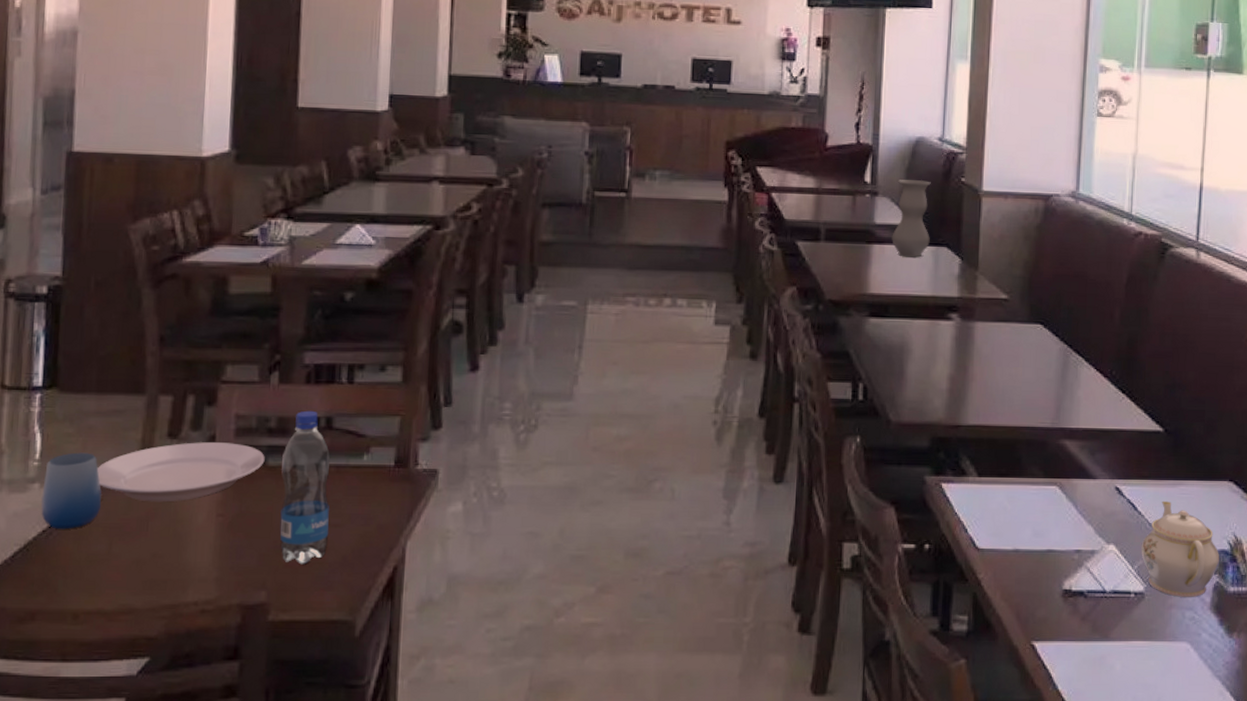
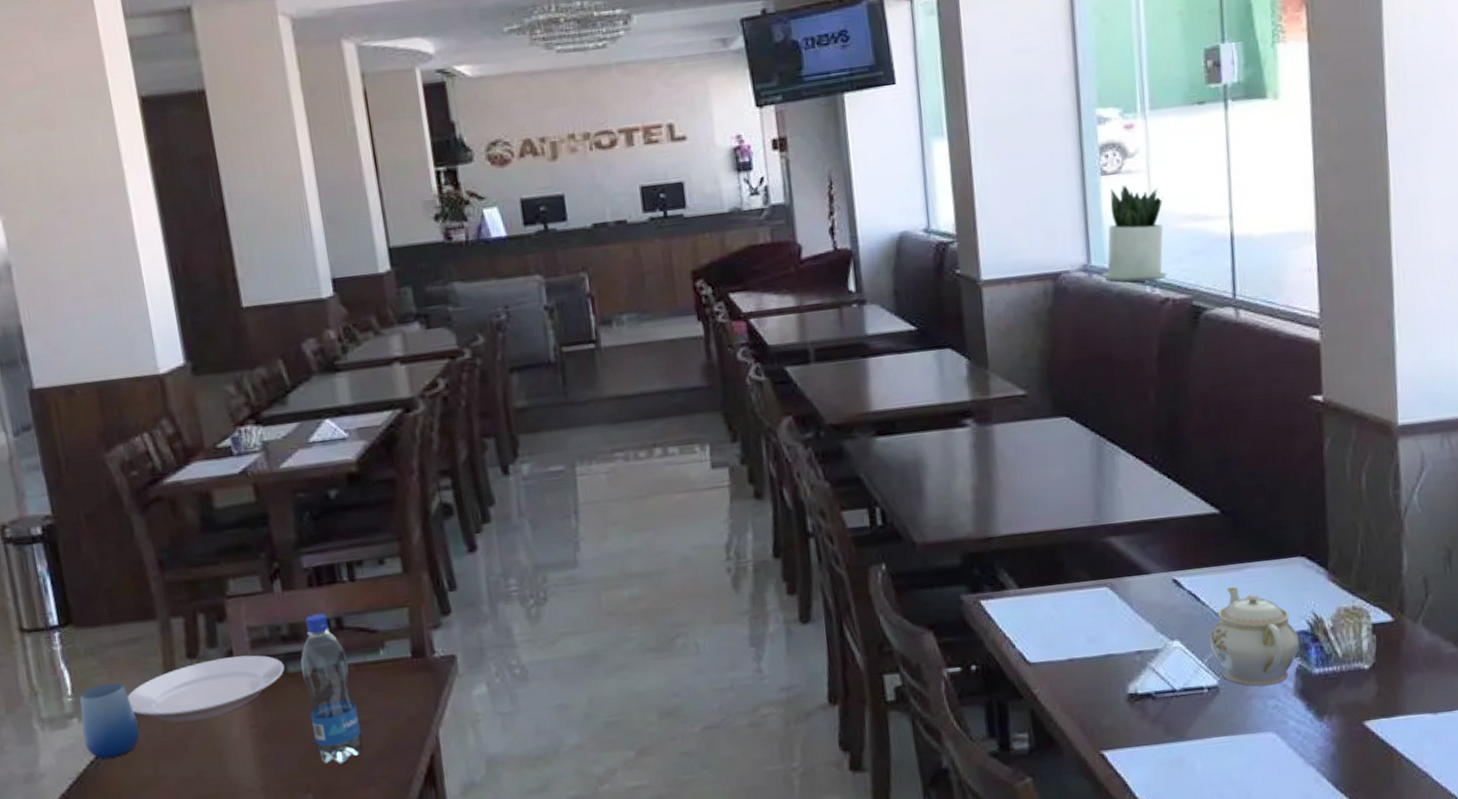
vase: present [892,180,931,258] -> none [886,279,931,366]
planter: none [1088,127,1147,215] -> present [1102,185,1168,282]

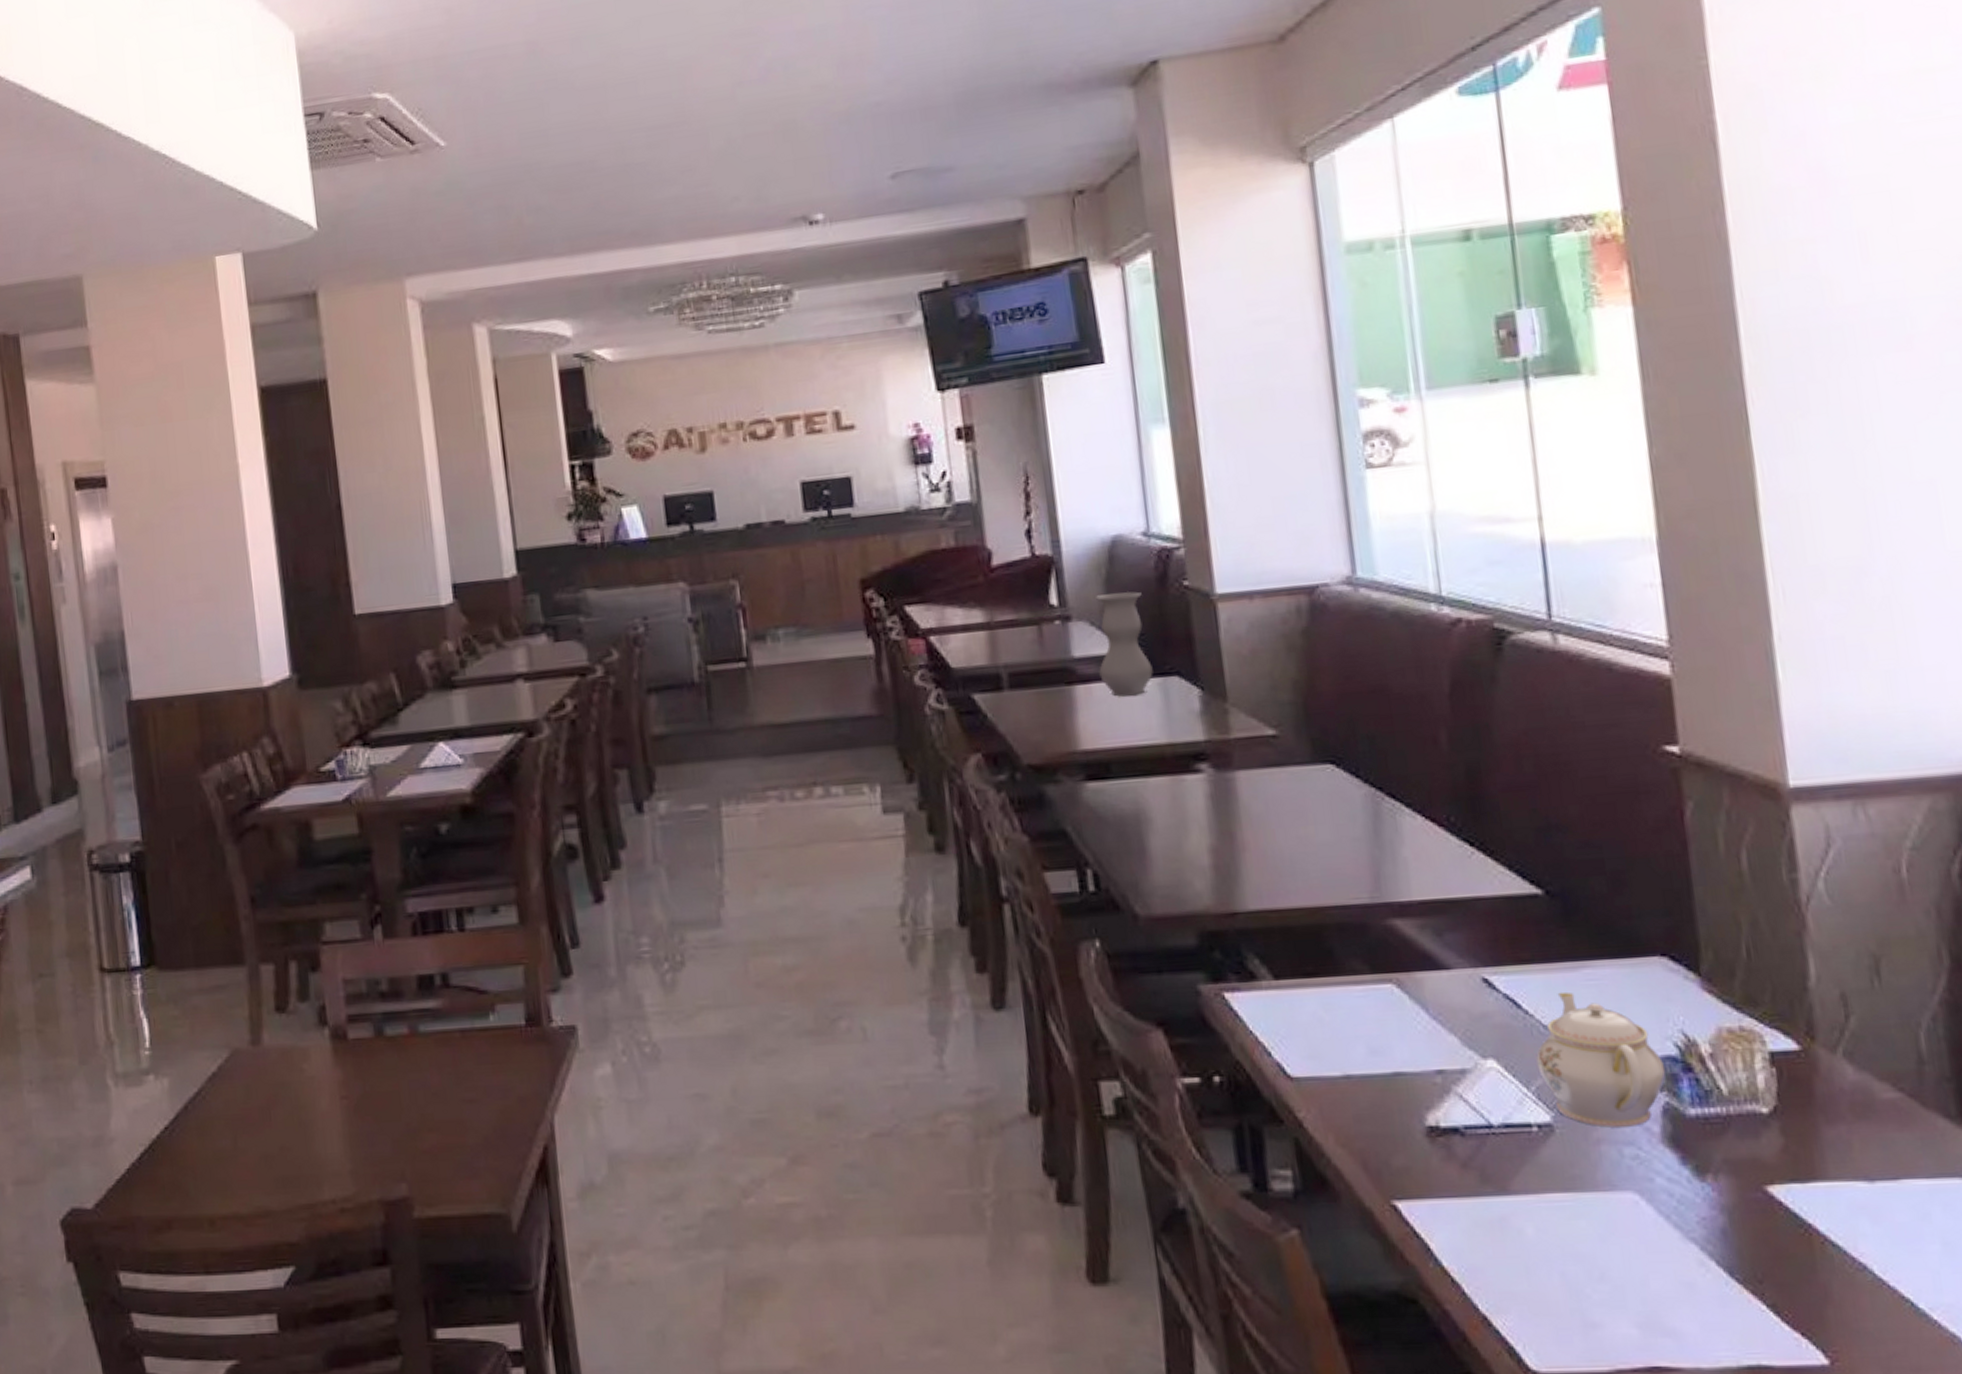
cup: present [80,682,140,759] -> none [157,1036,219,1125]
plate: present [128,655,285,723] -> none [209,1012,382,1088]
bottle: present [300,613,363,764] -> none [400,967,466,1150]
vase: none [886,279,931,366] -> present [1096,591,1153,697]
planter: present [1102,185,1168,282] -> none [1372,479,1458,599]

